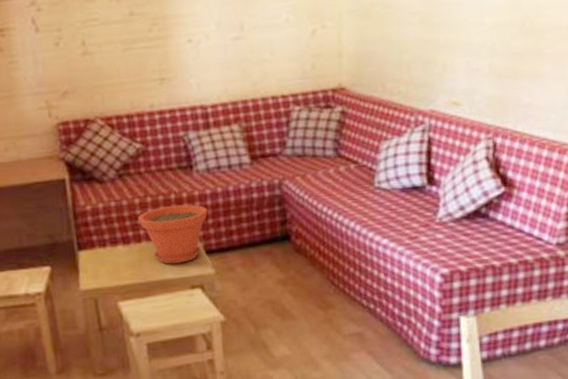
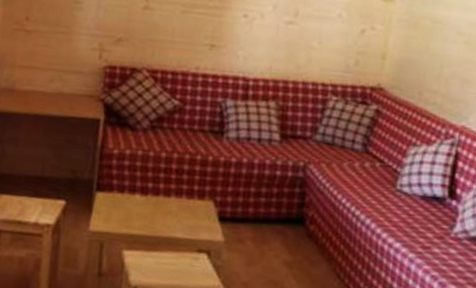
plant pot: present [138,204,208,264] -> none [161,165,230,225]

